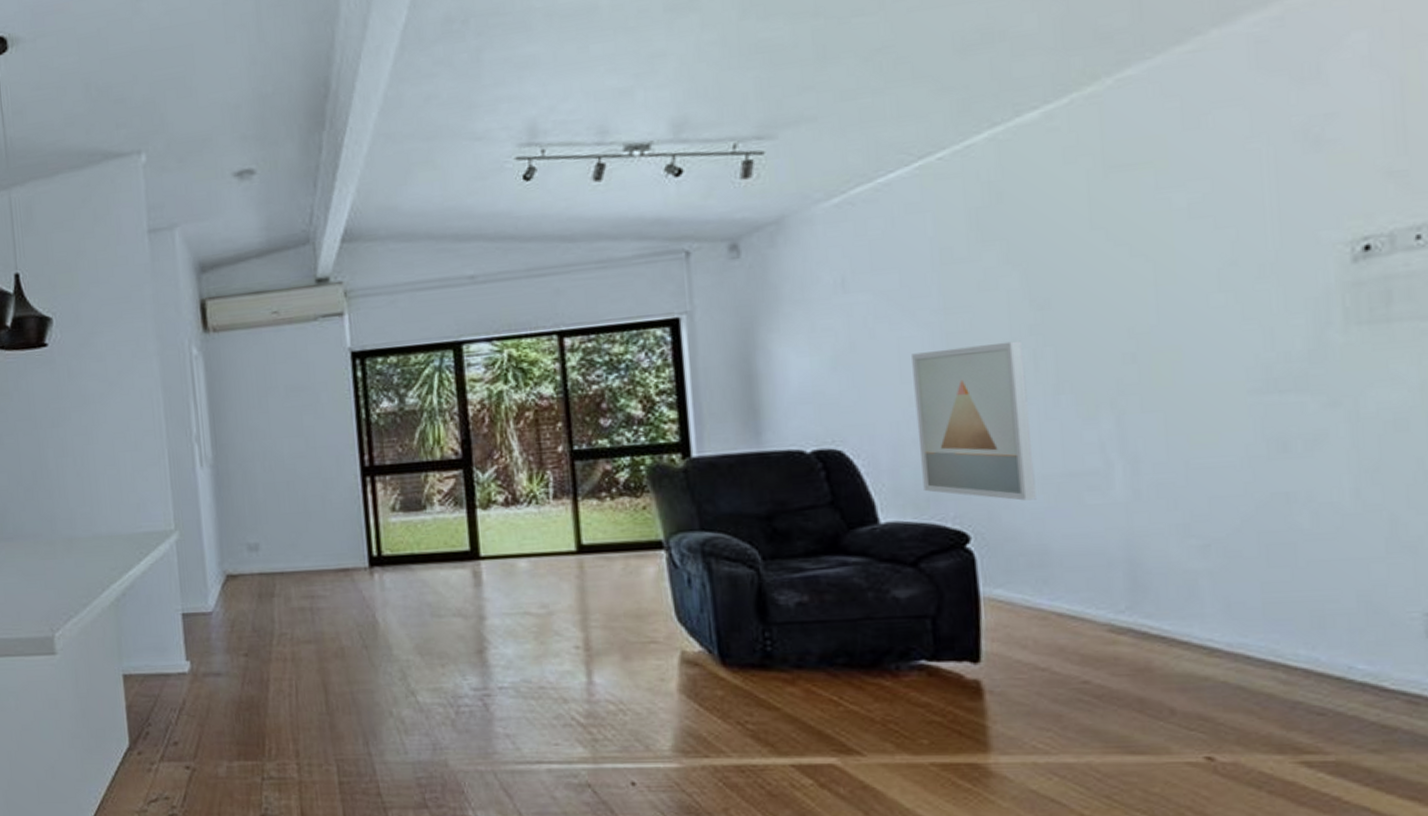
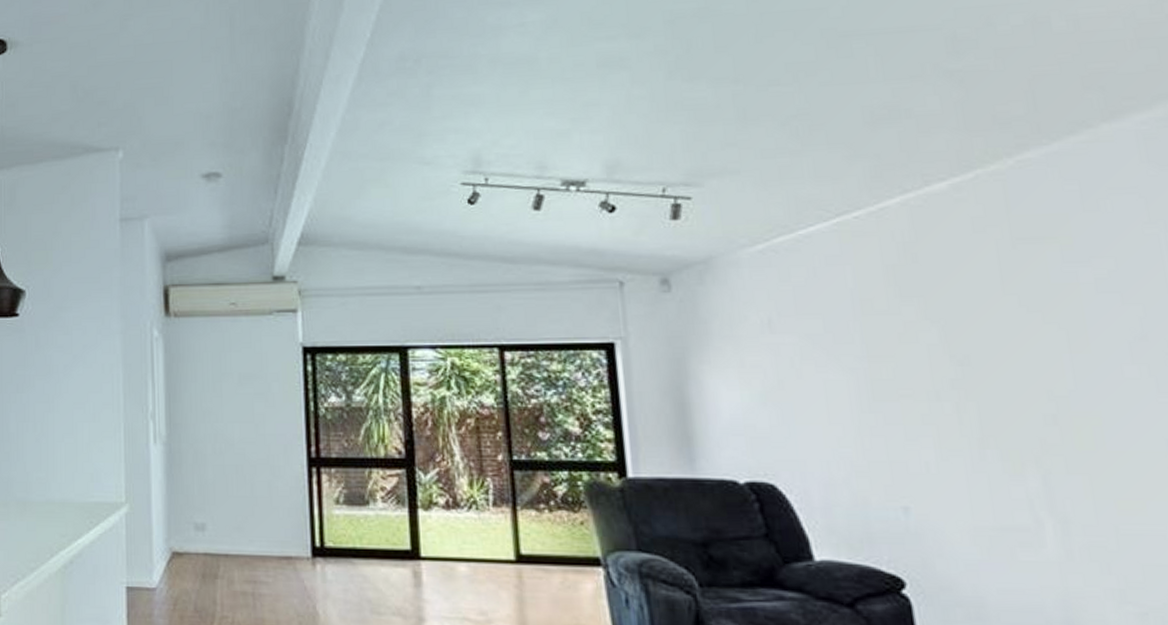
wall art: present [912,340,1036,501] -> none [838,393,969,551]

